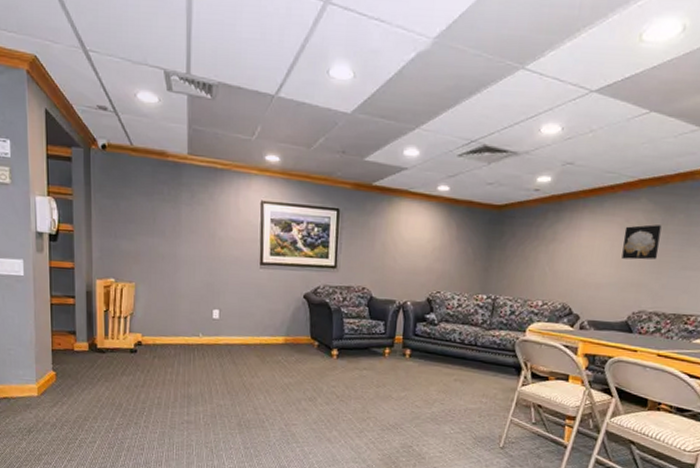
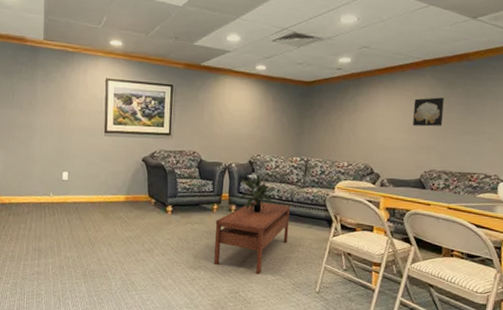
coffee table: none [384,344,474,427] -> present [214,201,291,275]
potted plant: none [416,314,457,358] -> present [240,174,276,213]

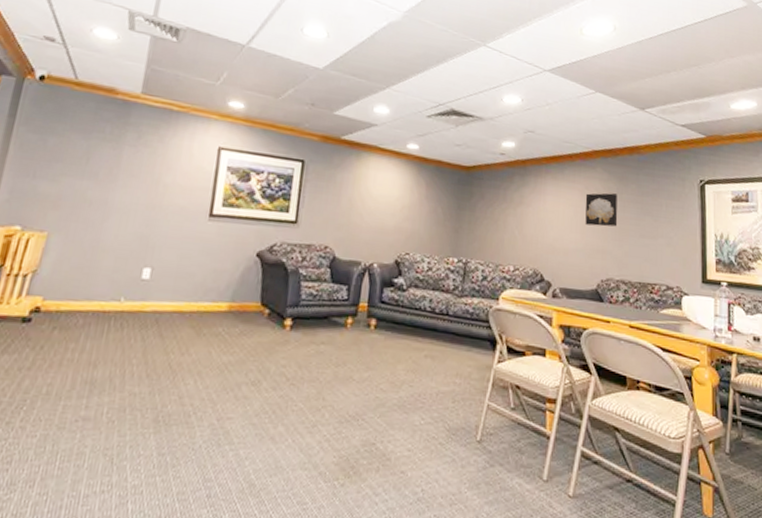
coffee table: present [214,201,291,275] -> none [343,313,446,417]
potted plant: present [240,174,276,213] -> none [382,278,428,330]

